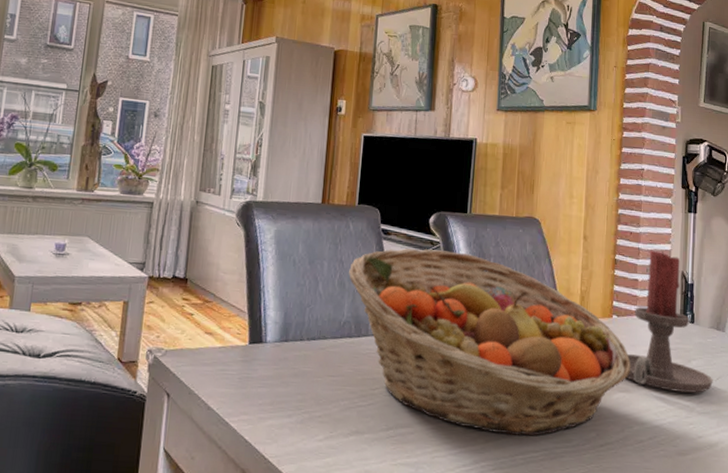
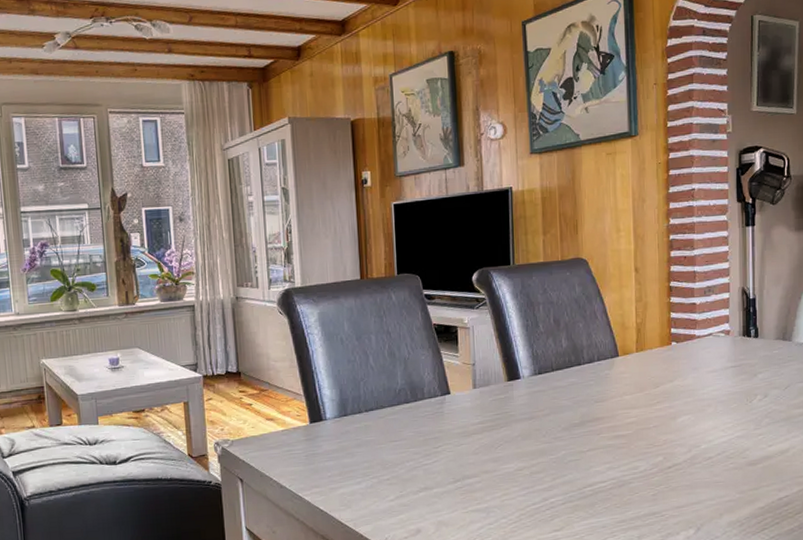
fruit basket: present [349,248,631,436] -> none [397,305,694,471]
candle holder: present [626,250,713,393] -> none [690,270,781,407]

